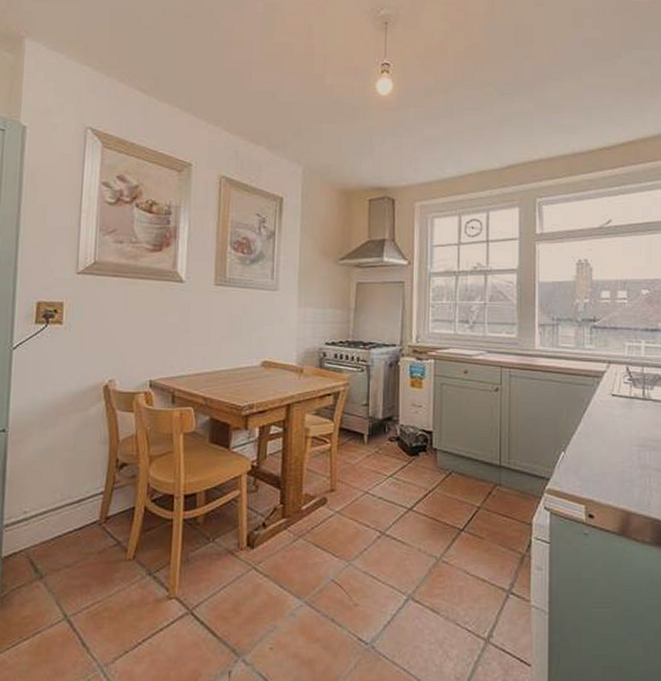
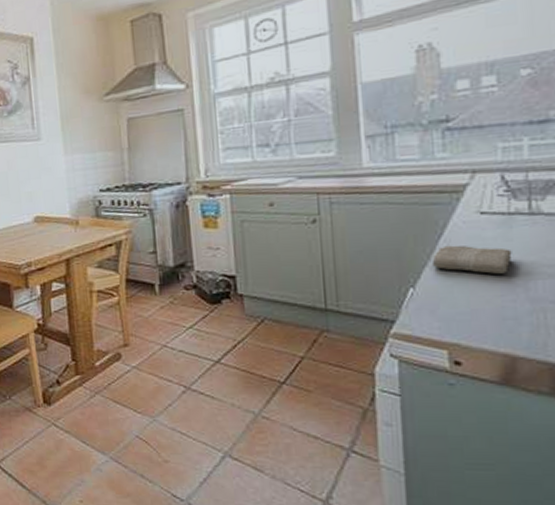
washcloth: none [579,419,631,444] -> present [433,245,512,274]

